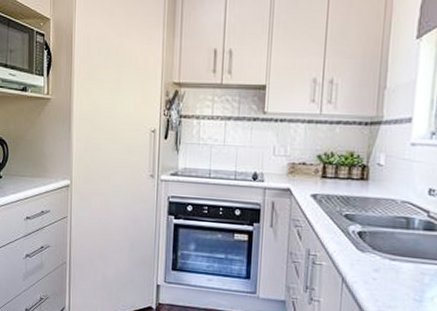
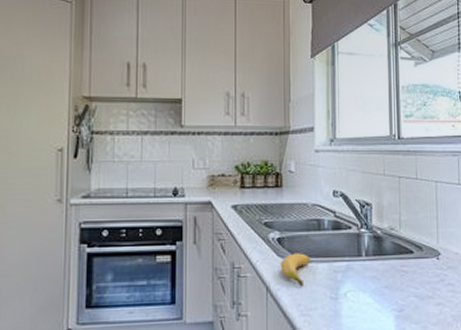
banana: none [359,248,395,282] -> present [280,253,311,285]

